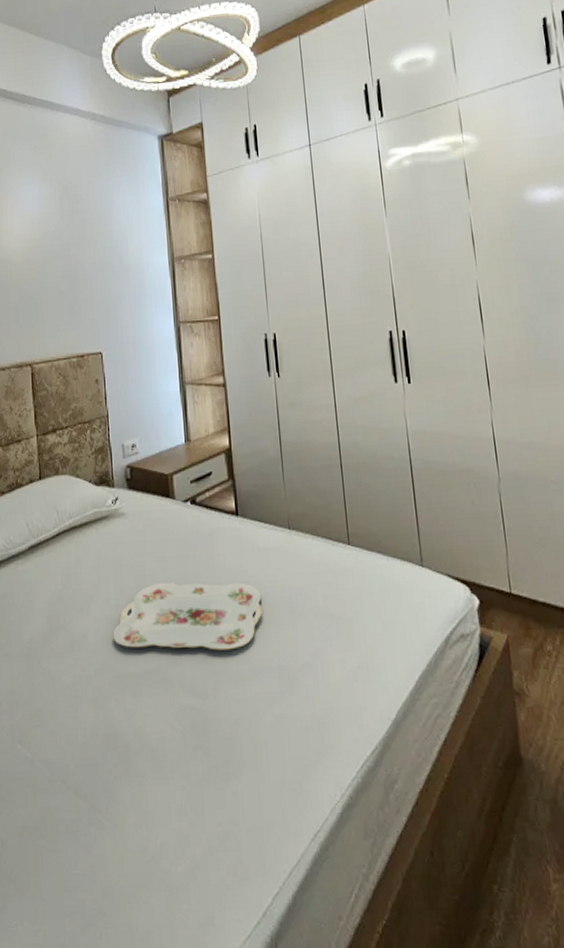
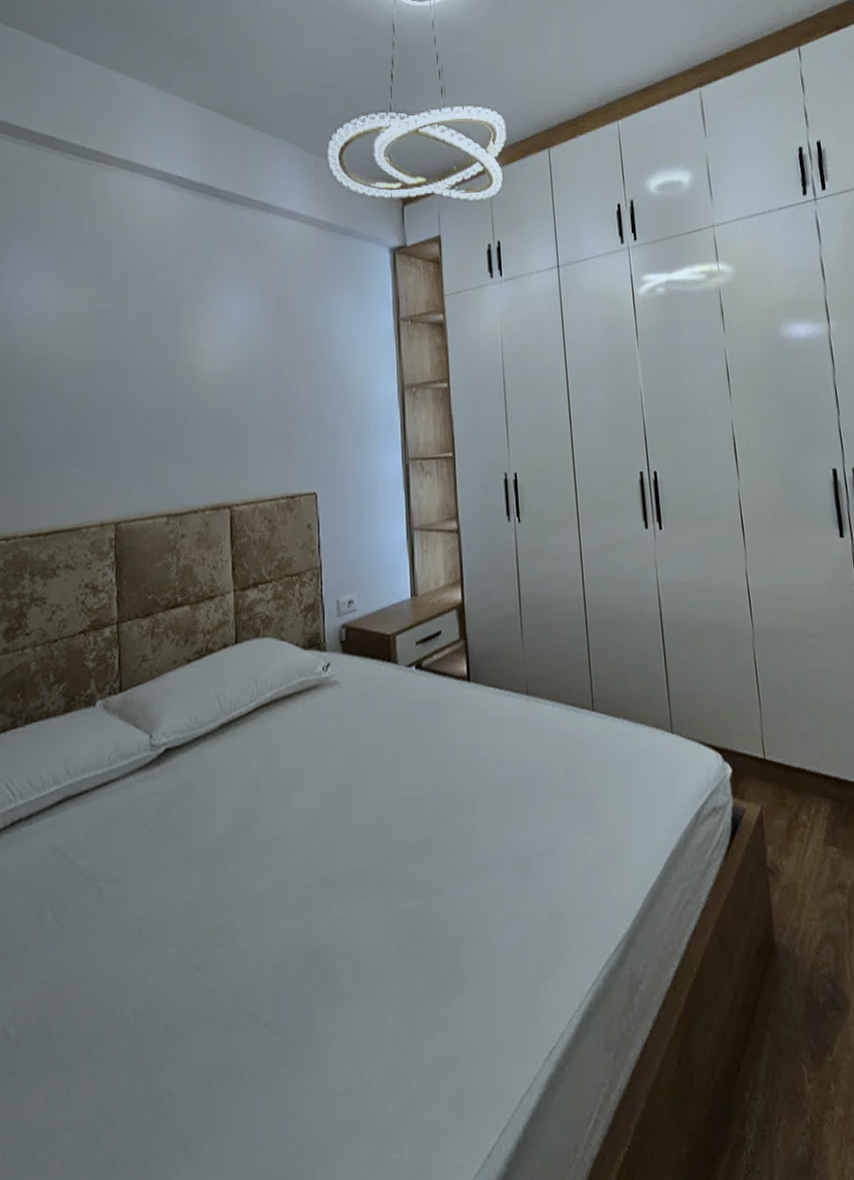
serving tray: present [112,582,263,651] -> none [318,759,495,843]

